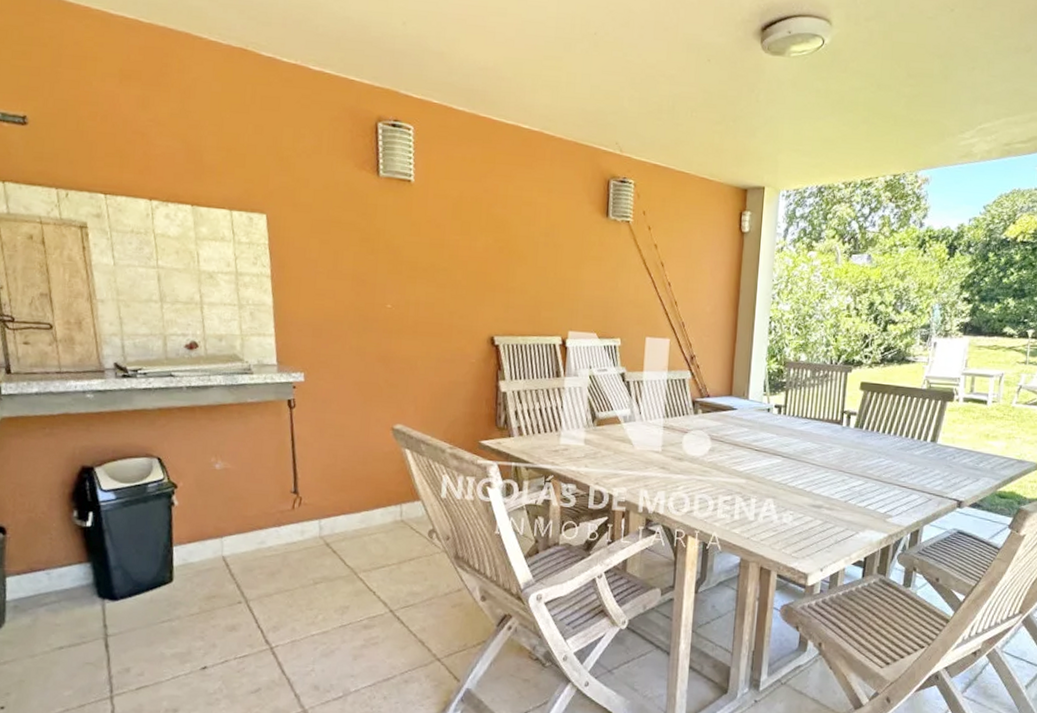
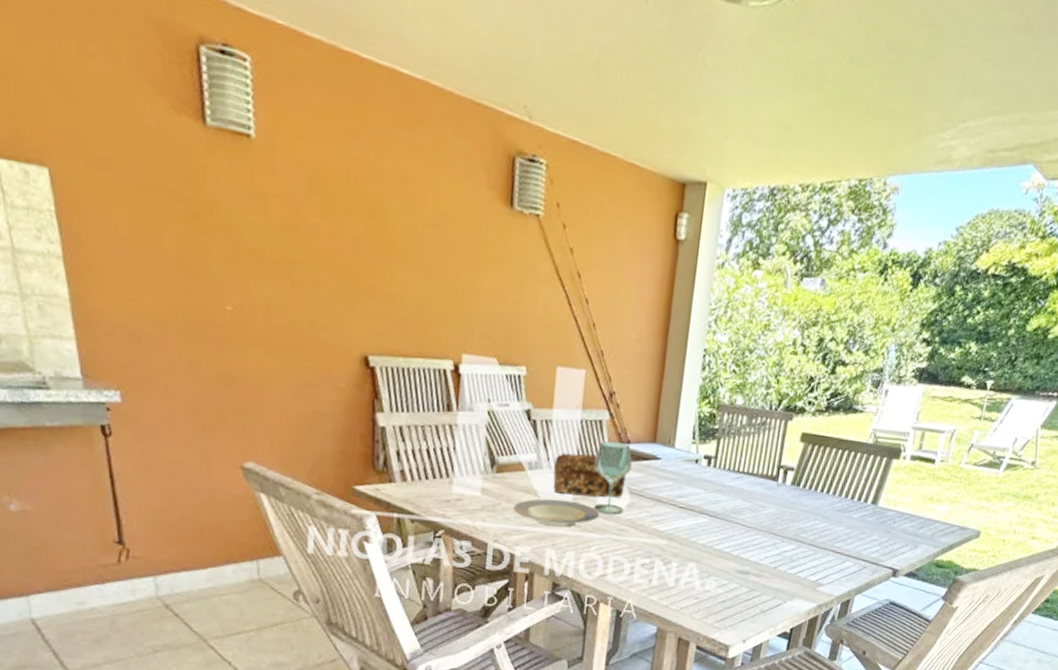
plate: none [611,446,686,470] -> present [512,498,600,528]
bread loaf: none [645,407,707,444] -> present [553,453,626,497]
wine glass: none [679,396,712,458] -> present [594,441,632,514]

